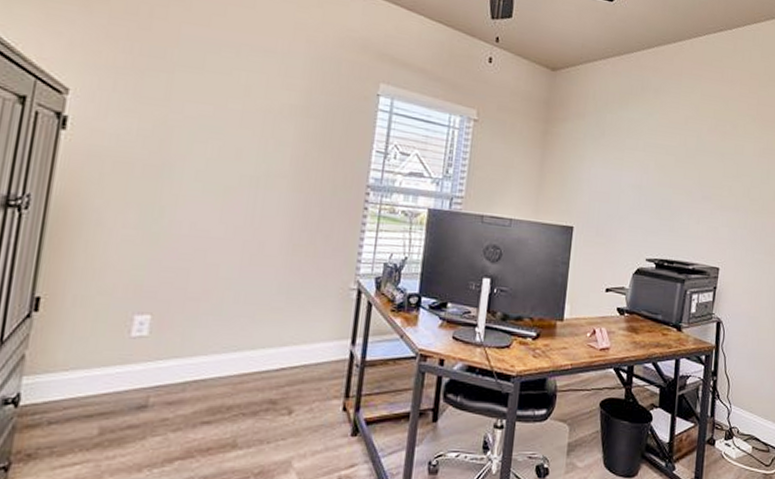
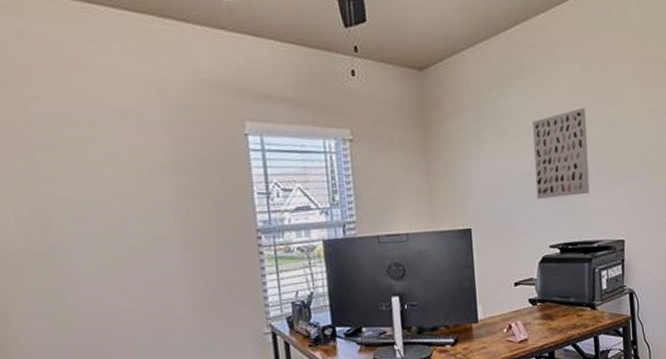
wall art: none [641,135,701,217] -> present [533,108,590,199]

